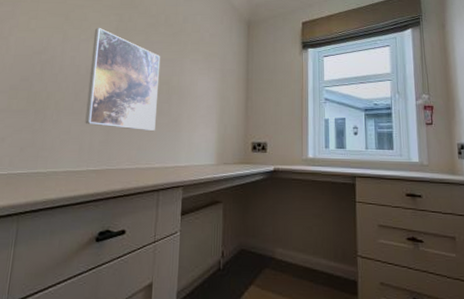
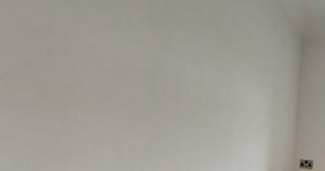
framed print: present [85,28,161,131] -> none [118,10,208,142]

